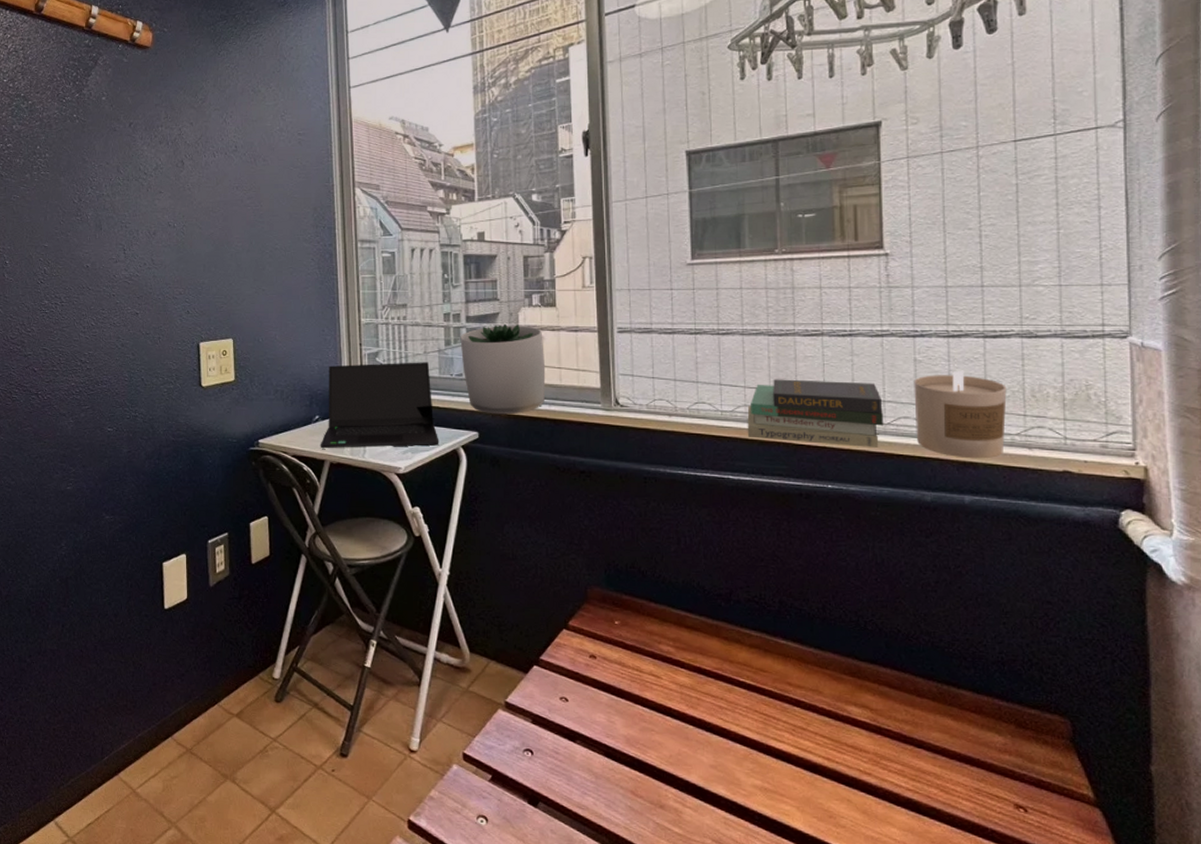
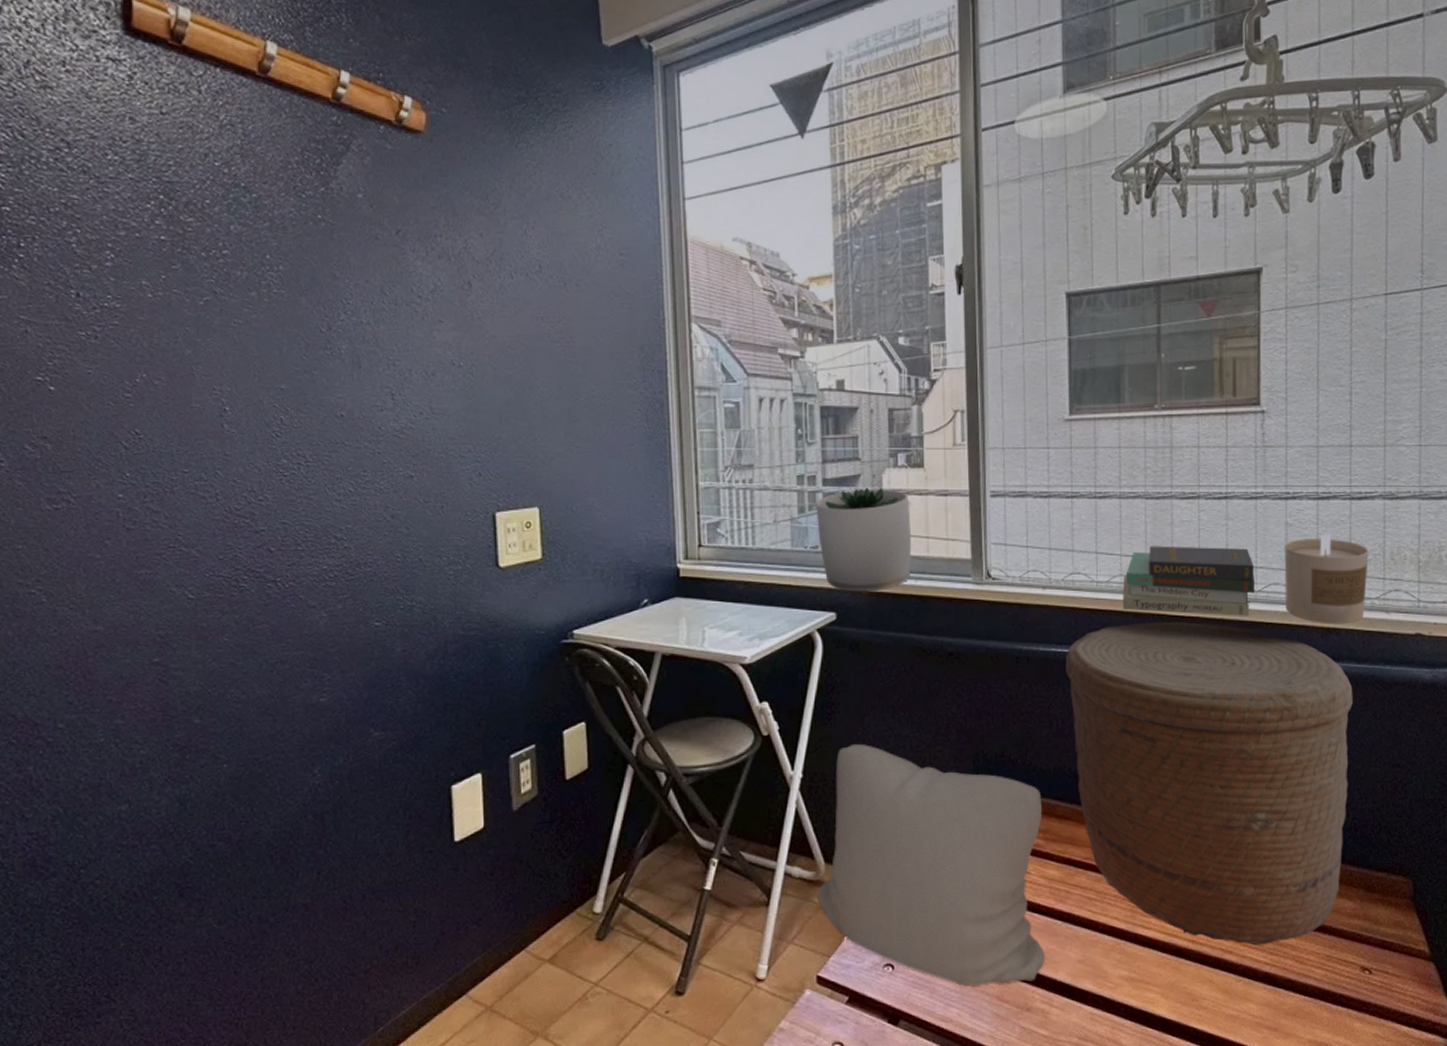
laptop: present [320,362,439,449] -> none [649,533,791,638]
cushion: none [462,548,678,780] -> present [816,743,1046,985]
woven basket: none [693,450,995,770] -> present [1066,622,1353,945]

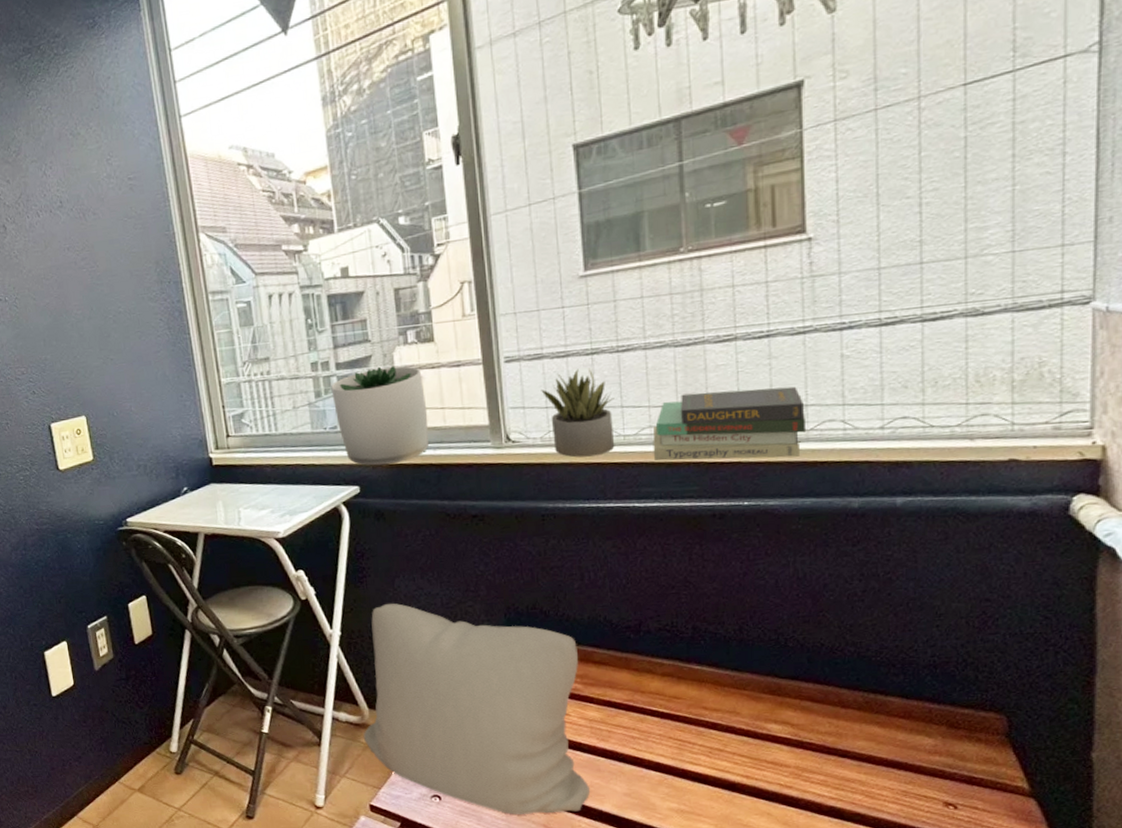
succulent plant: none [1023,510,1090,600] -> present [541,367,615,458]
woven basket: present [1066,622,1353,945] -> none [595,467,929,780]
candle: present [1284,533,1369,625] -> none [840,361,947,458]

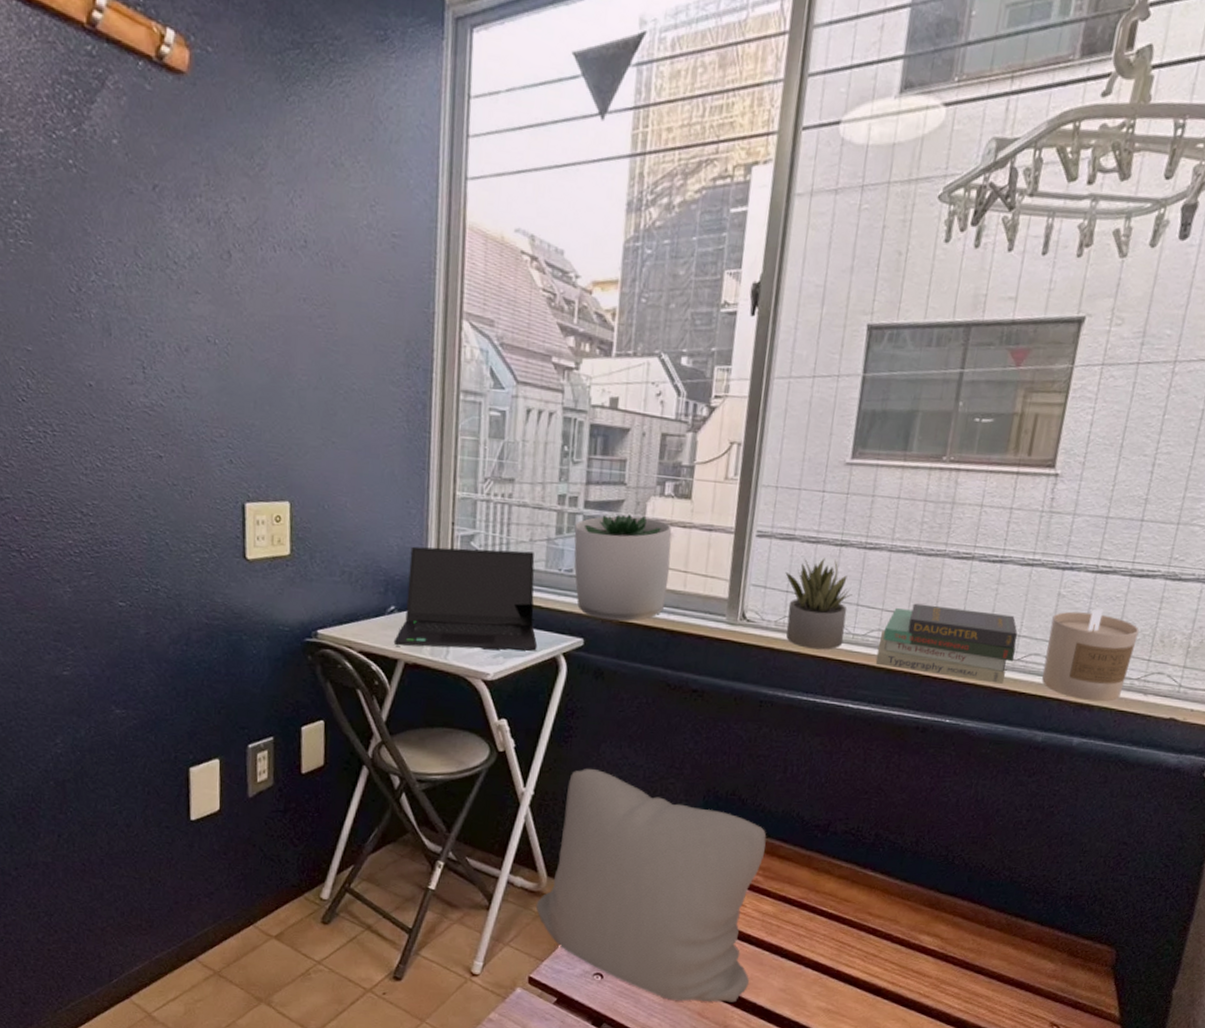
laptop: none [191,417,318,521] -> present [393,546,538,651]
candle: none [840,361,947,458] -> present [1042,609,1140,702]

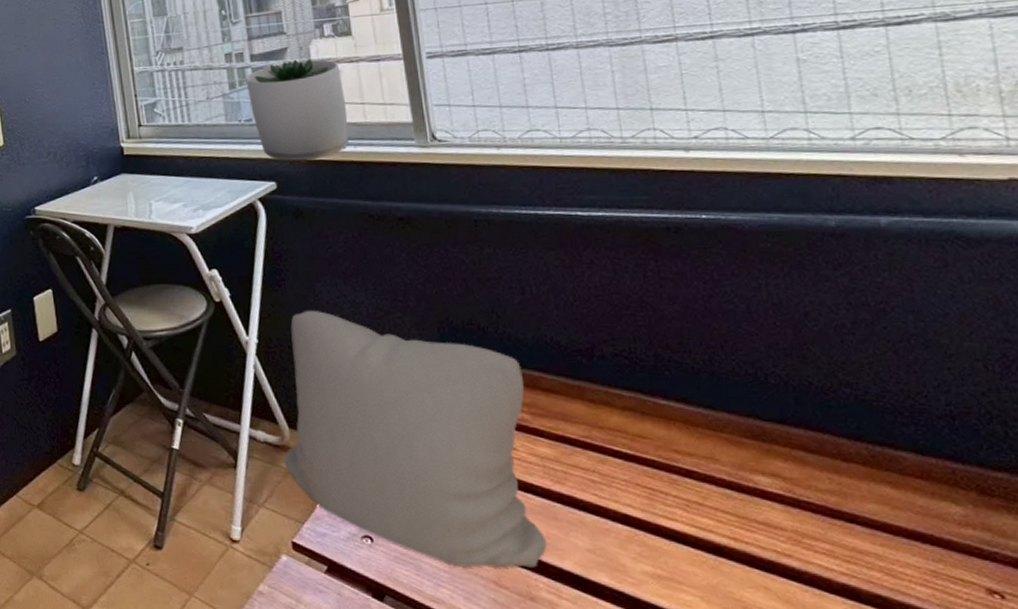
laptop: present [393,546,538,651] -> none [101,109,233,212]
succulent plant: present [785,558,853,650] -> none [467,66,551,160]
books: present [875,603,1018,684] -> none [591,91,766,168]
candle: present [1042,609,1140,702] -> none [799,67,927,173]

